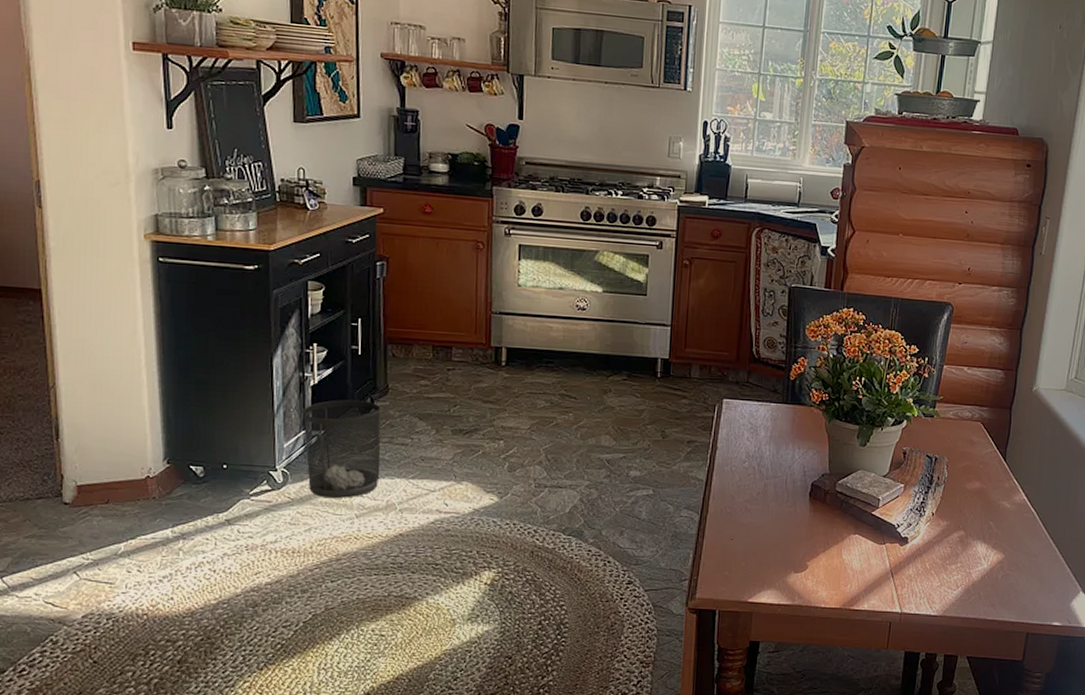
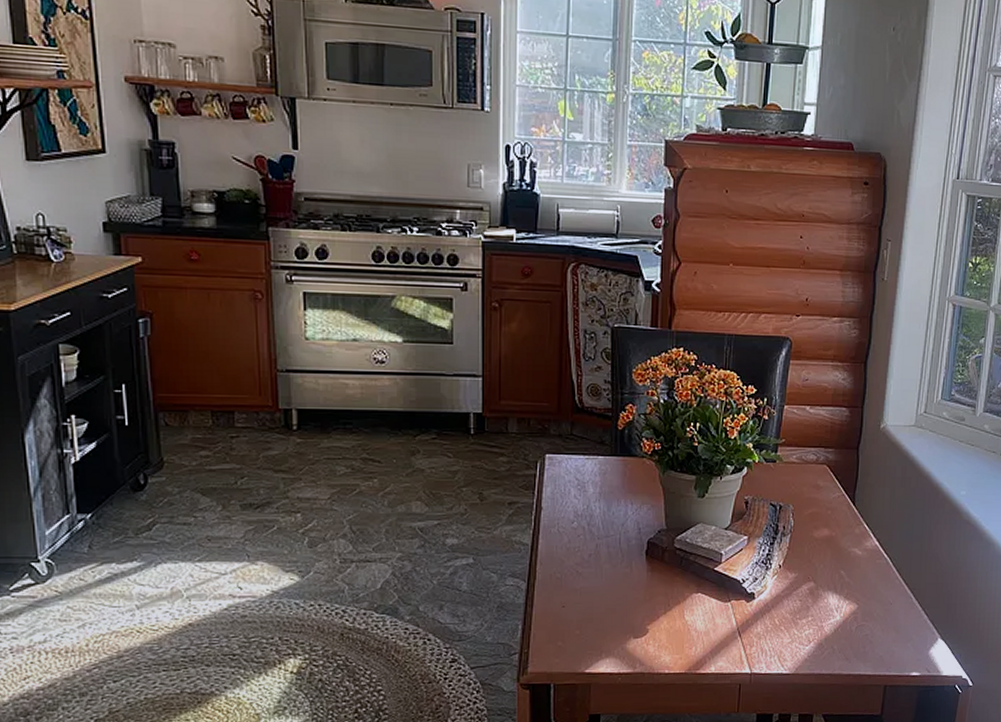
waste bin: present [302,399,381,498] -> none [63,477,161,588]

